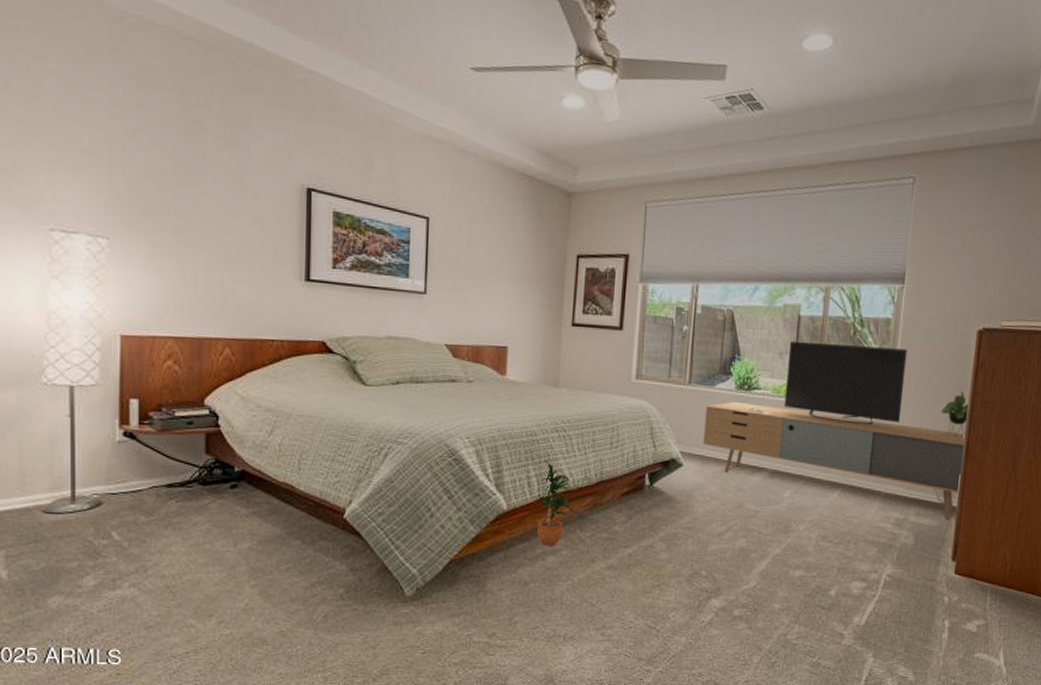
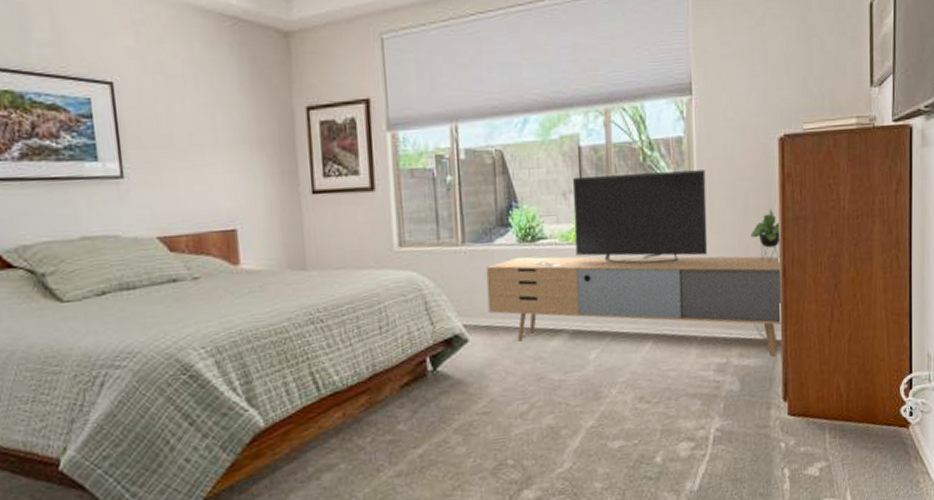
potted plant: present [534,460,572,546] -> none [295,359,344,462]

